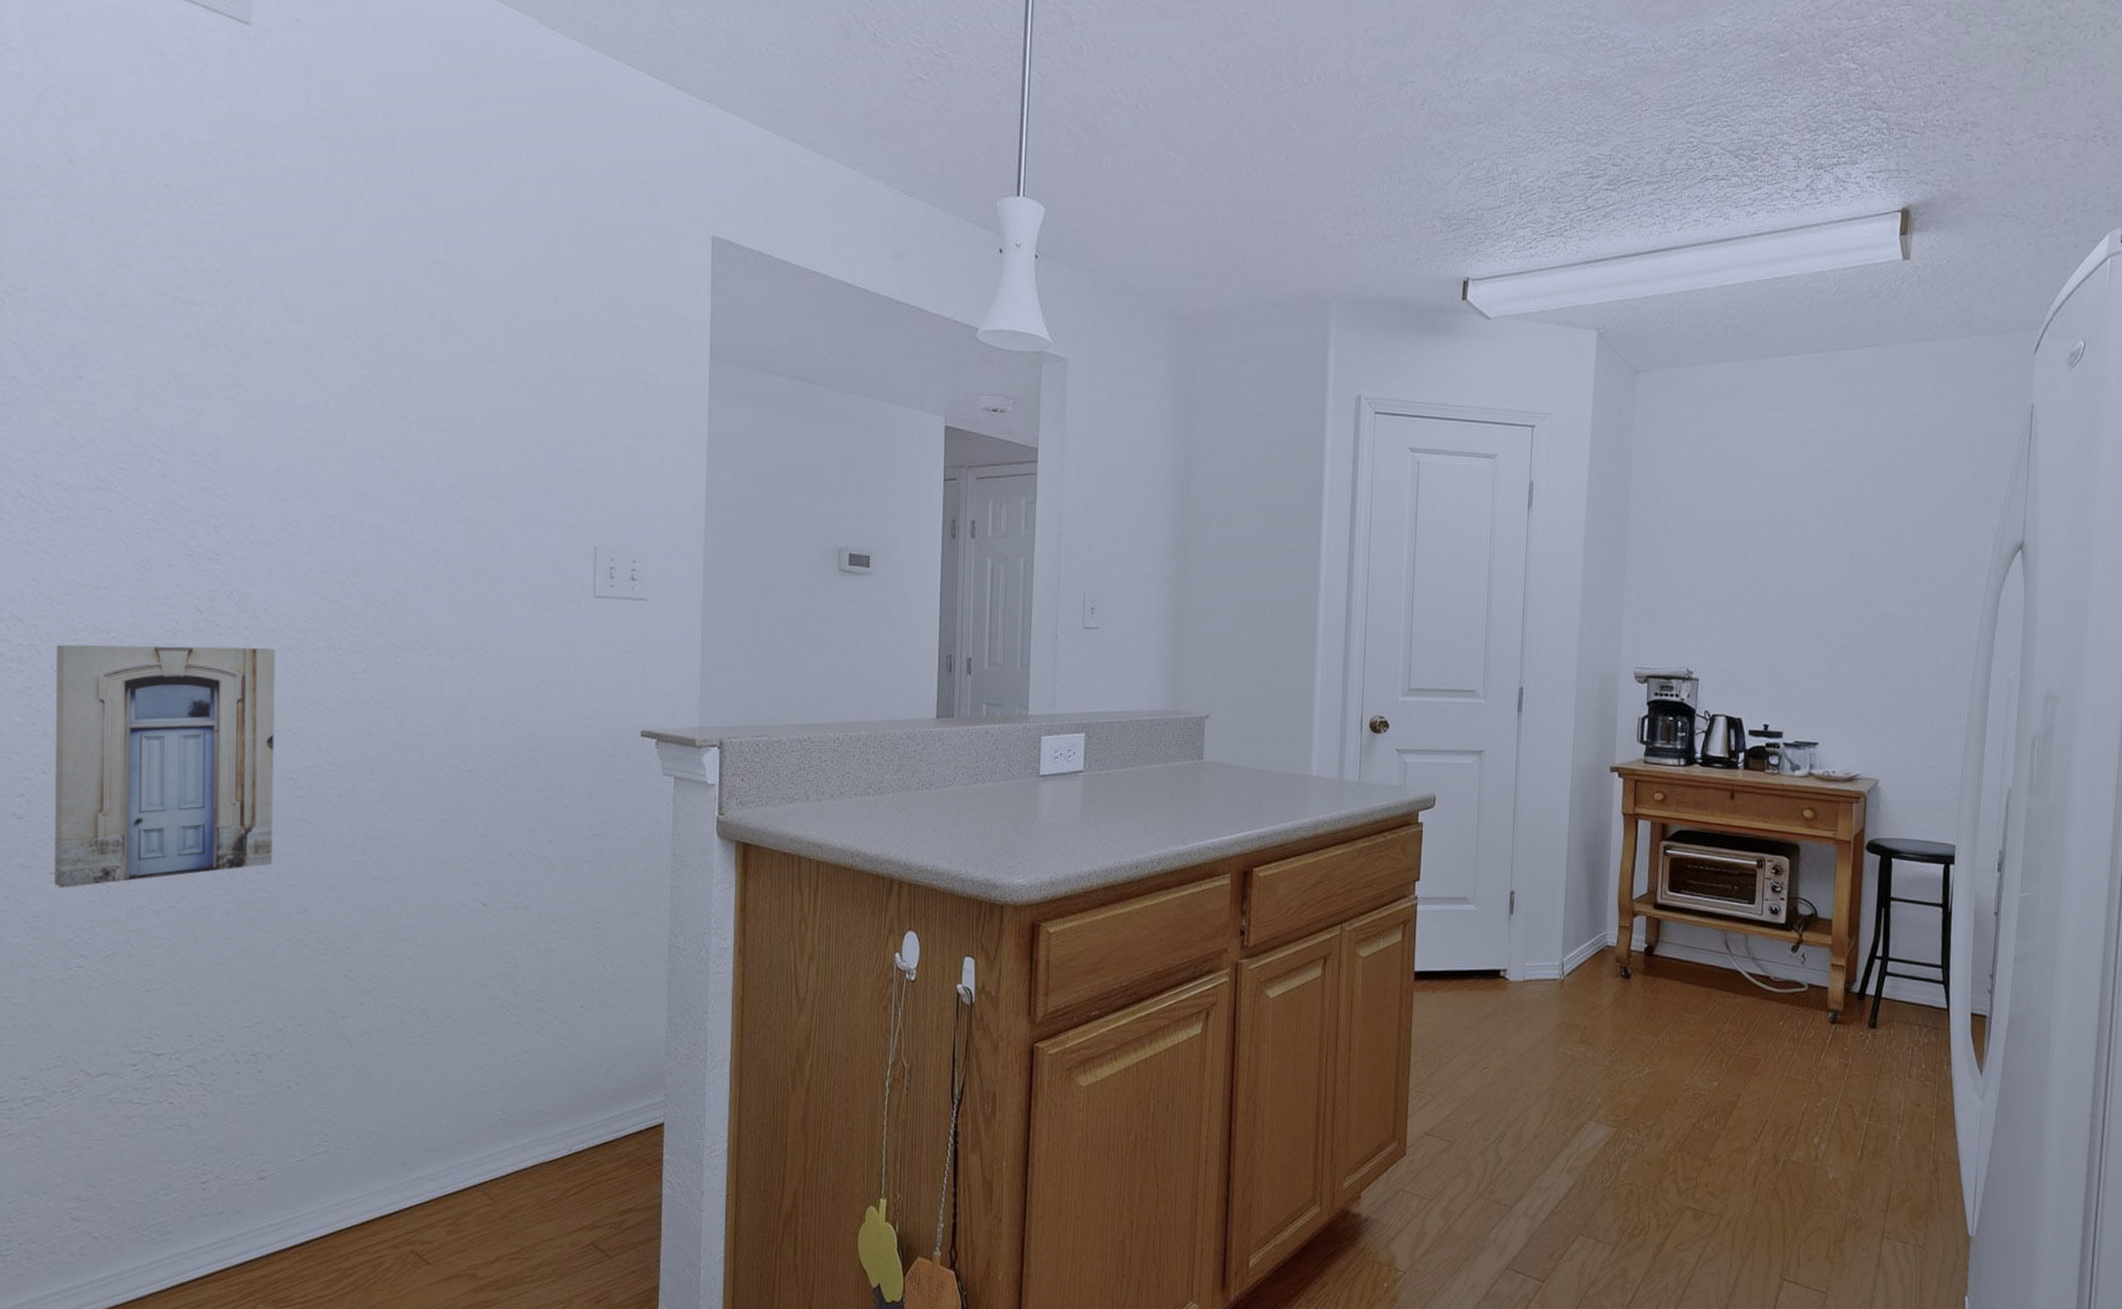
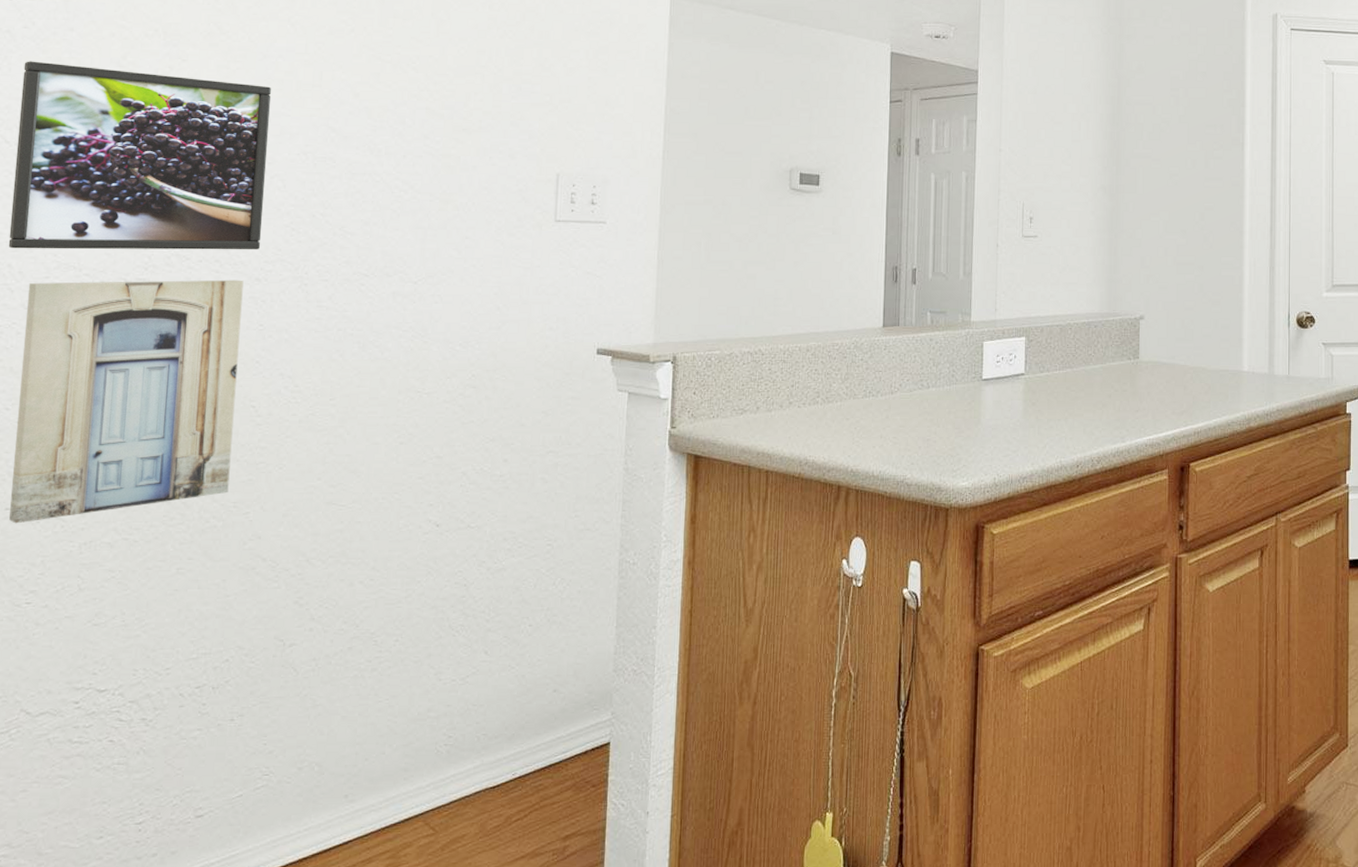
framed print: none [32,410,294,618] -> present [8,61,272,250]

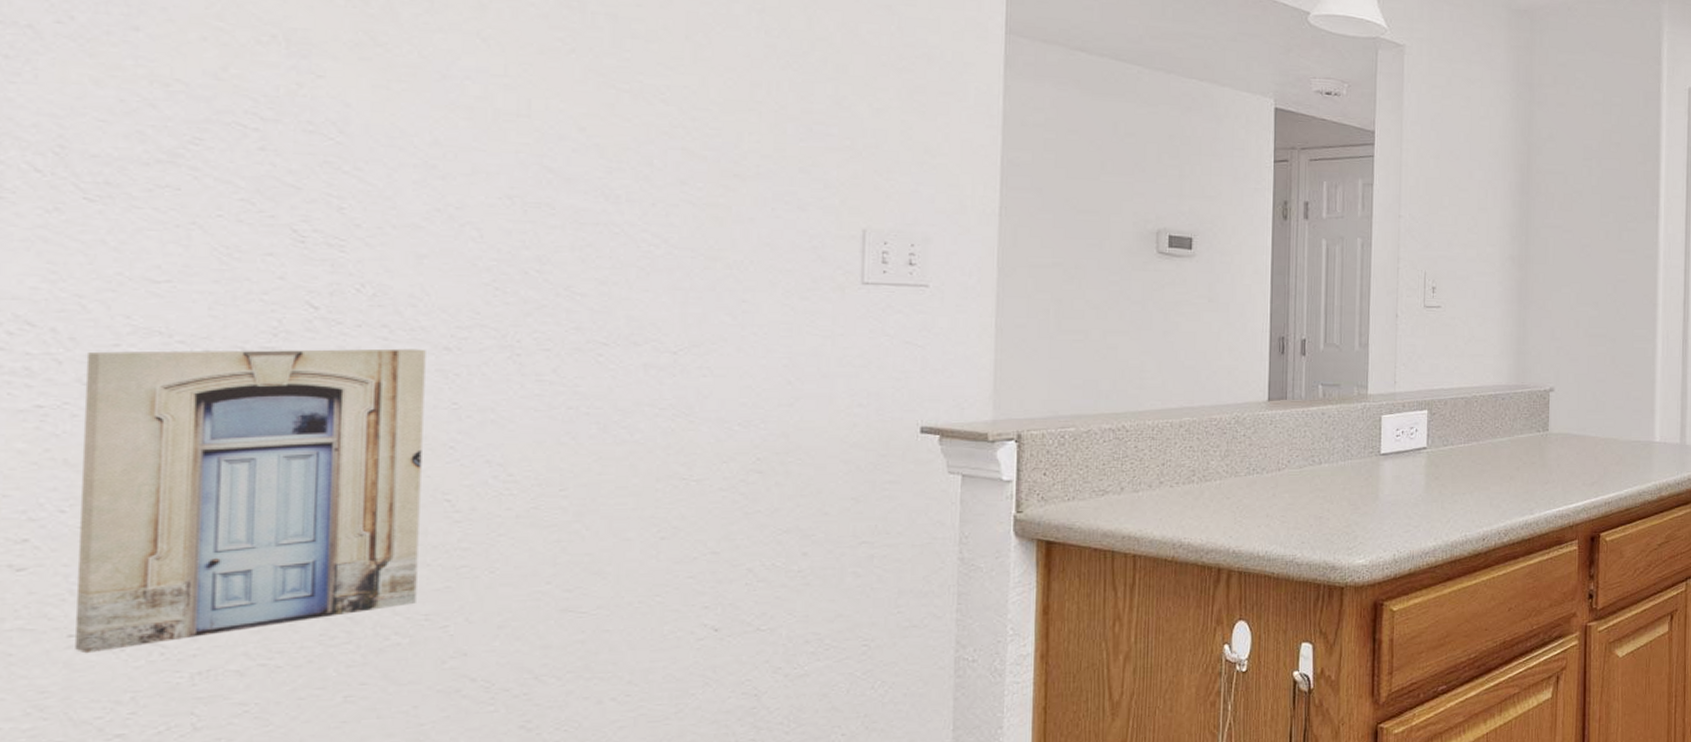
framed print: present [8,61,272,250] -> none [49,66,457,314]

